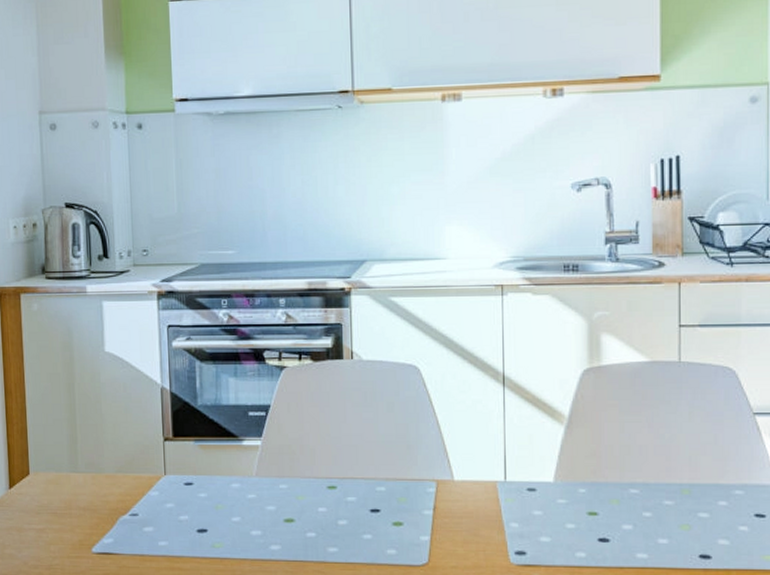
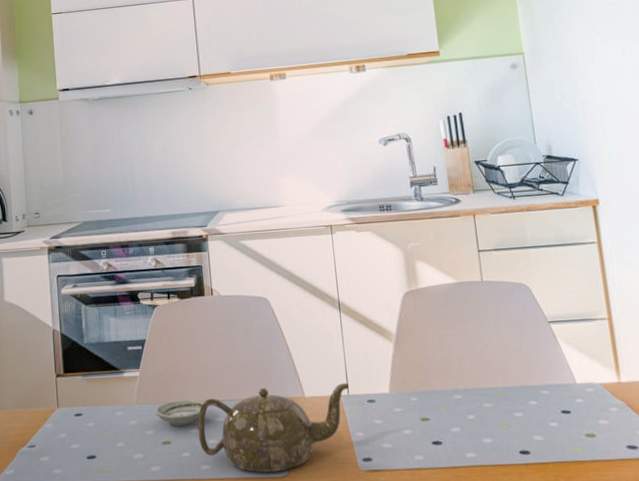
saucer: none [277,475,335,504] -> present [154,399,204,426]
teapot: none [326,467,506,560] -> present [197,383,349,473]

